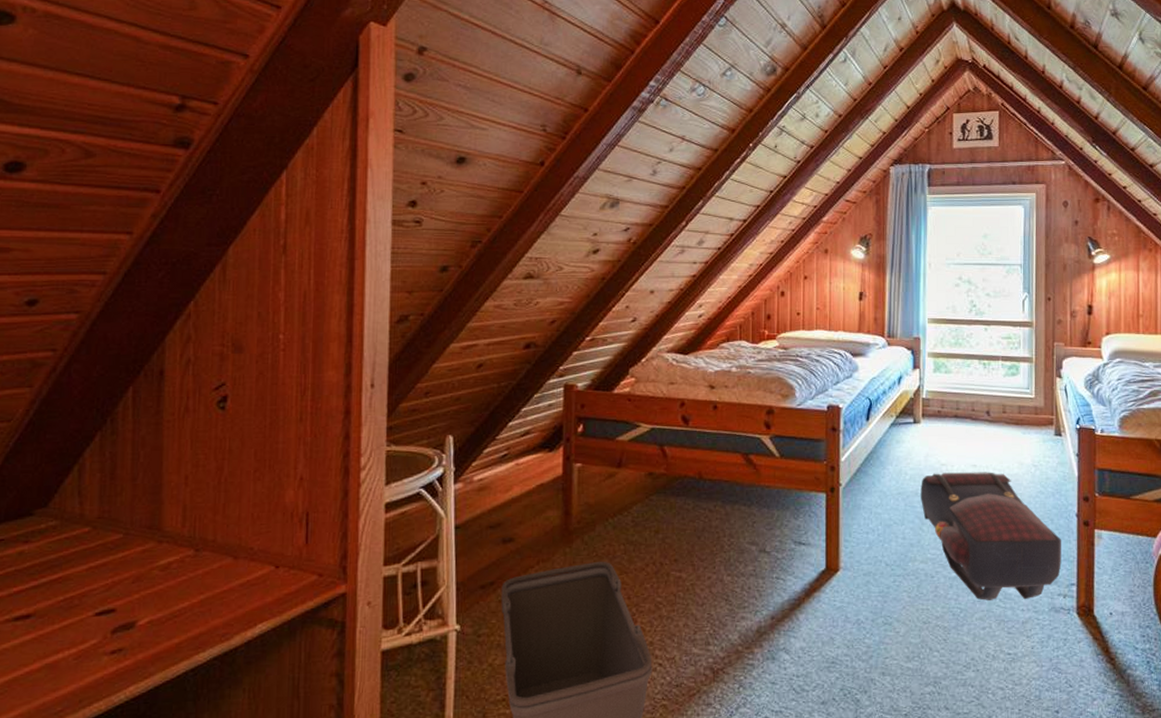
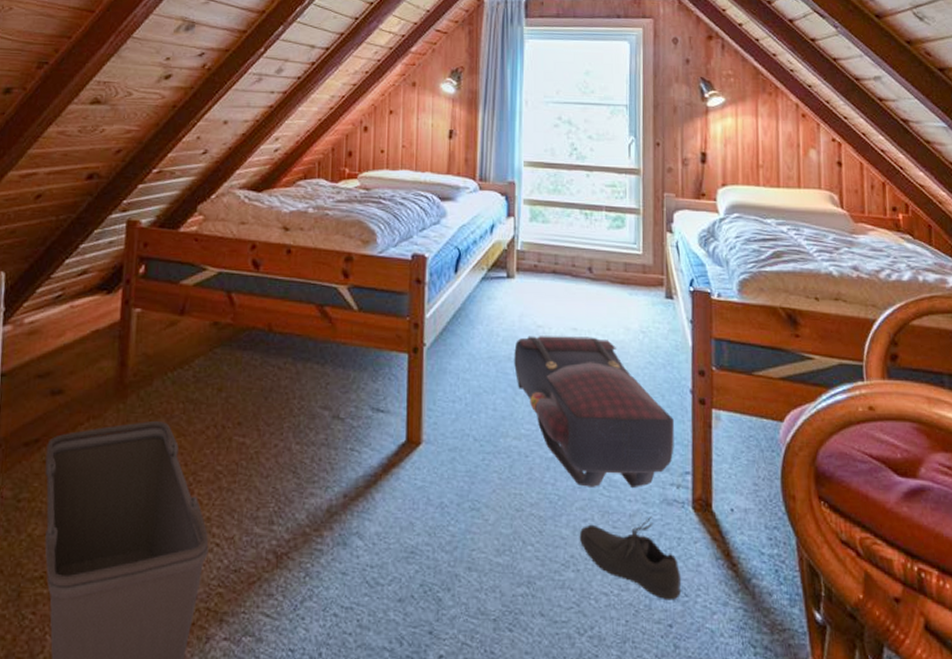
arctic: none [978,623,1067,691] -> present [579,517,682,601]

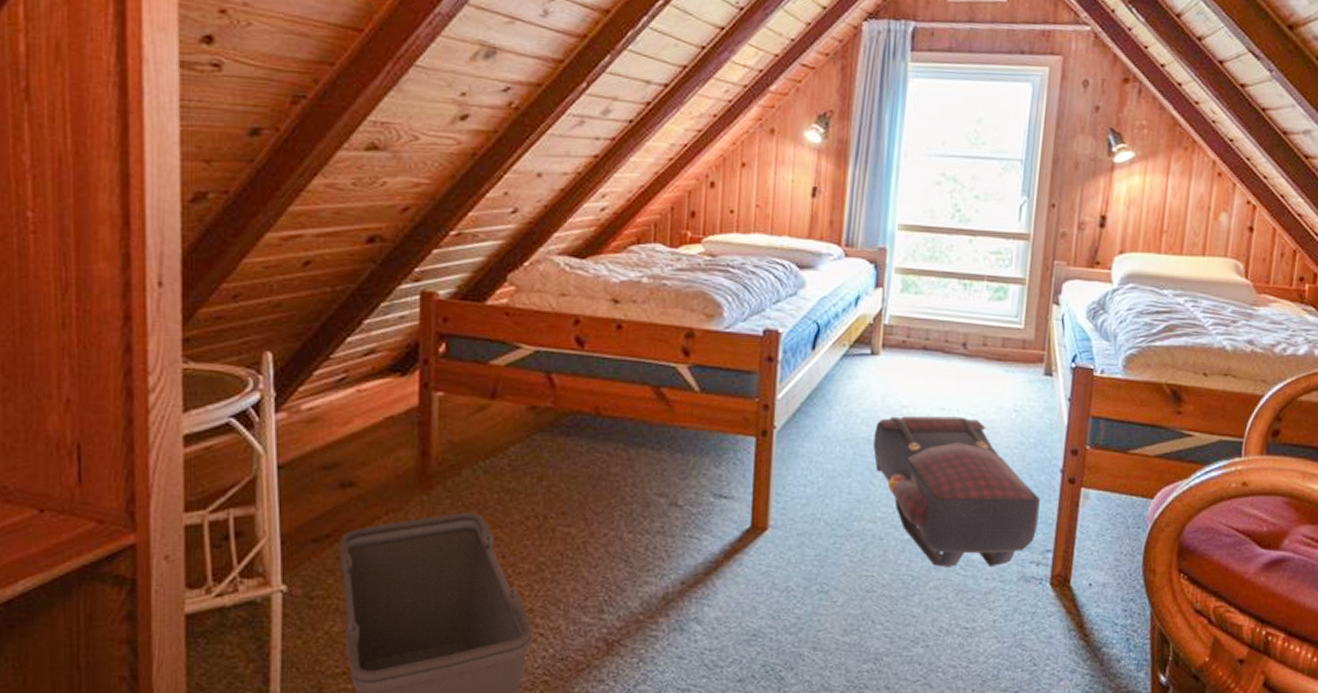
arctic: present [579,517,682,601] -> none [931,594,1032,670]

